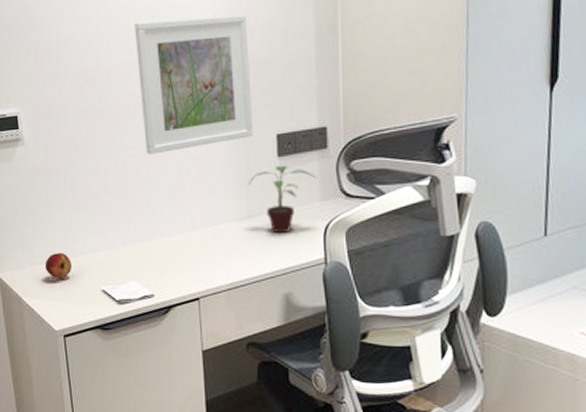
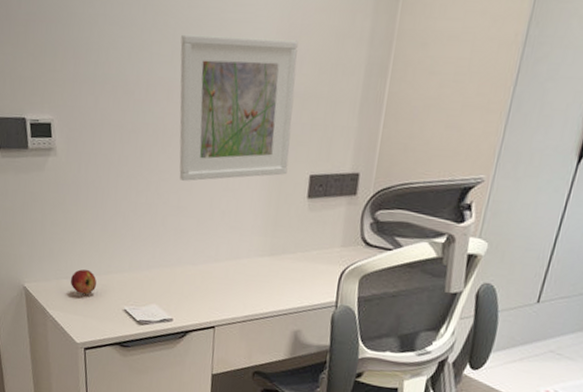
potted plant: present [248,165,318,234] -> none [274,207,342,274]

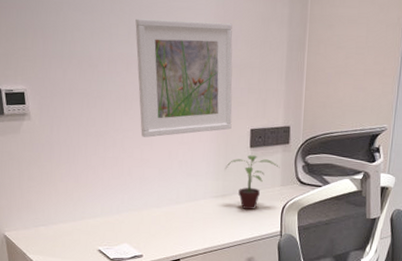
apple: present [70,269,97,295] -> none [47,216,73,240]
potted plant: none [274,207,342,274] -> present [224,155,280,210]

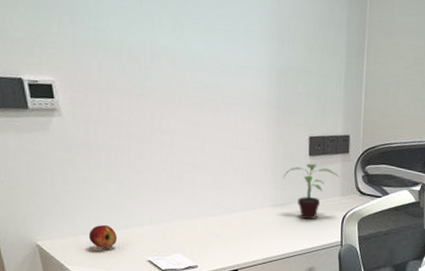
apple: none [47,216,73,240] -> present [88,224,118,249]
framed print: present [135,18,233,137] -> none [181,9,290,141]

